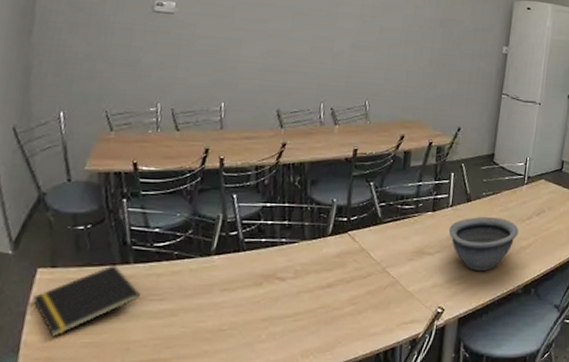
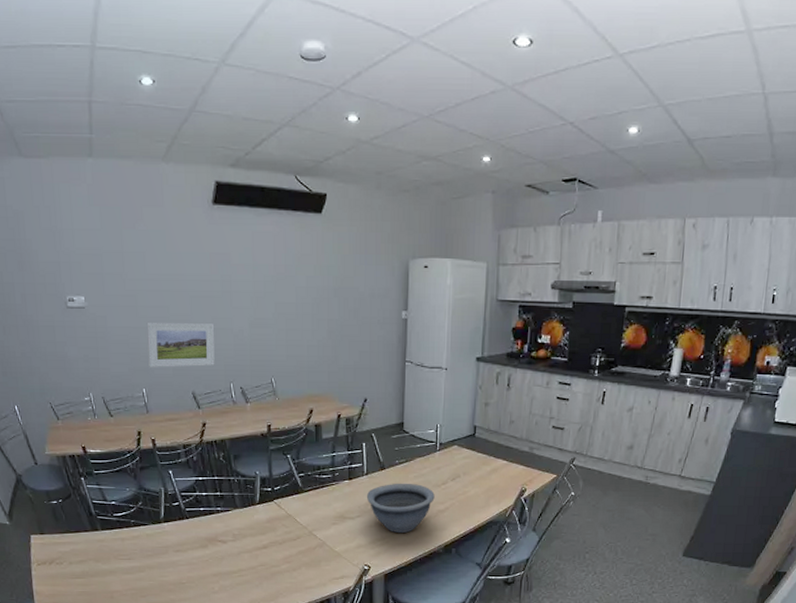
notepad: present [33,265,140,337] -> none [34,532,112,587]
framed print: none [233,35,314,84] -> present [146,323,215,367]

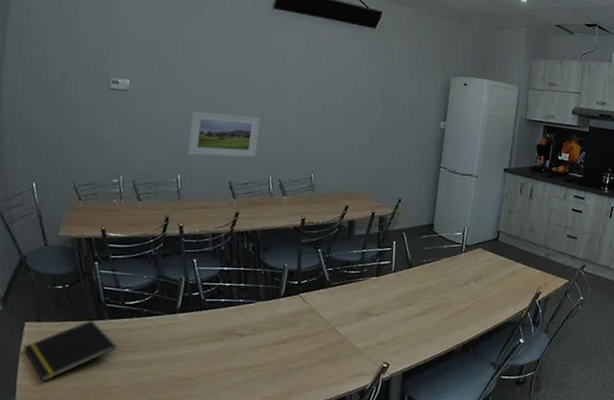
notepad: none [34,532,112,587] -> present [24,320,116,381]
bowl: present [366,483,435,533] -> none [391,281,457,331]

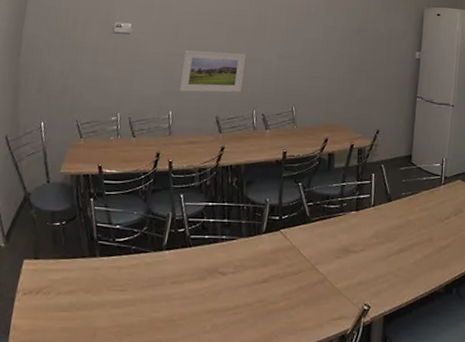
notepad: present [24,320,116,381] -> none [20,258,105,322]

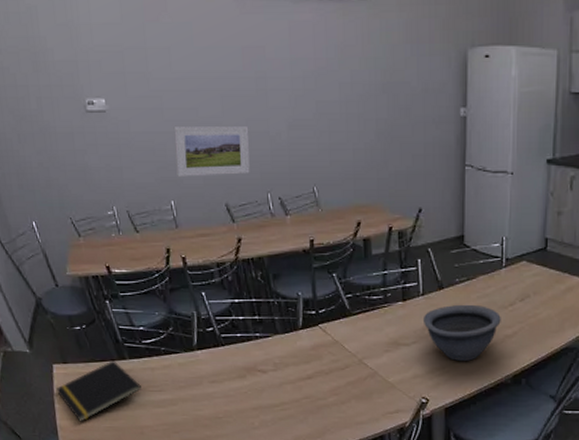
notepad: none [20,258,105,322] -> present [56,360,141,422]
bowl: none [371,216,438,270] -> present [422,304,501,361]

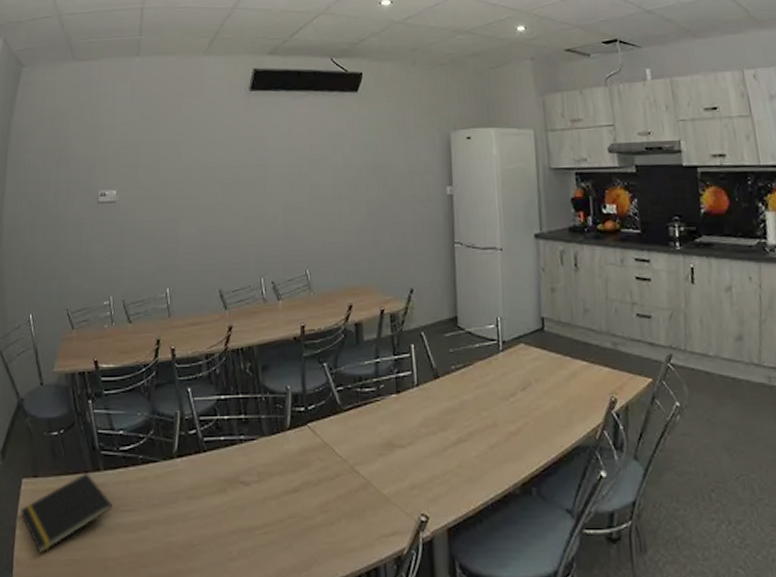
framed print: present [173,126,250,176] -> none [175,212,247,263]
bowl: present [422,304,501,361] -> none [418,395,503,466]

